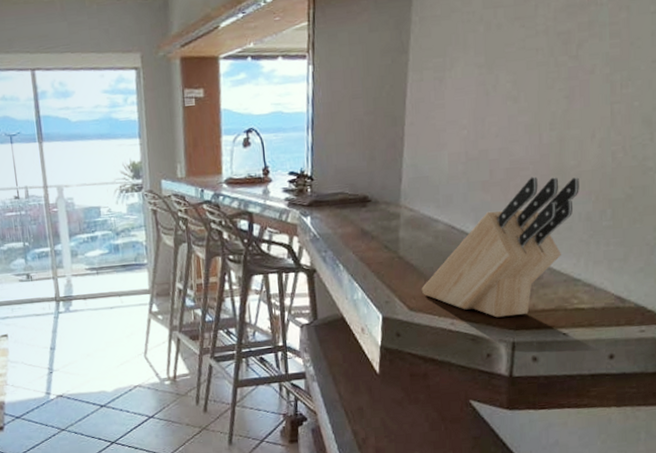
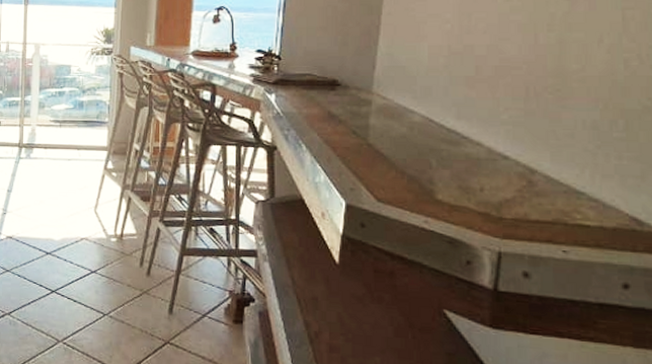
knife block: present [421,176,579,318] -> none [391,77,583,224]

